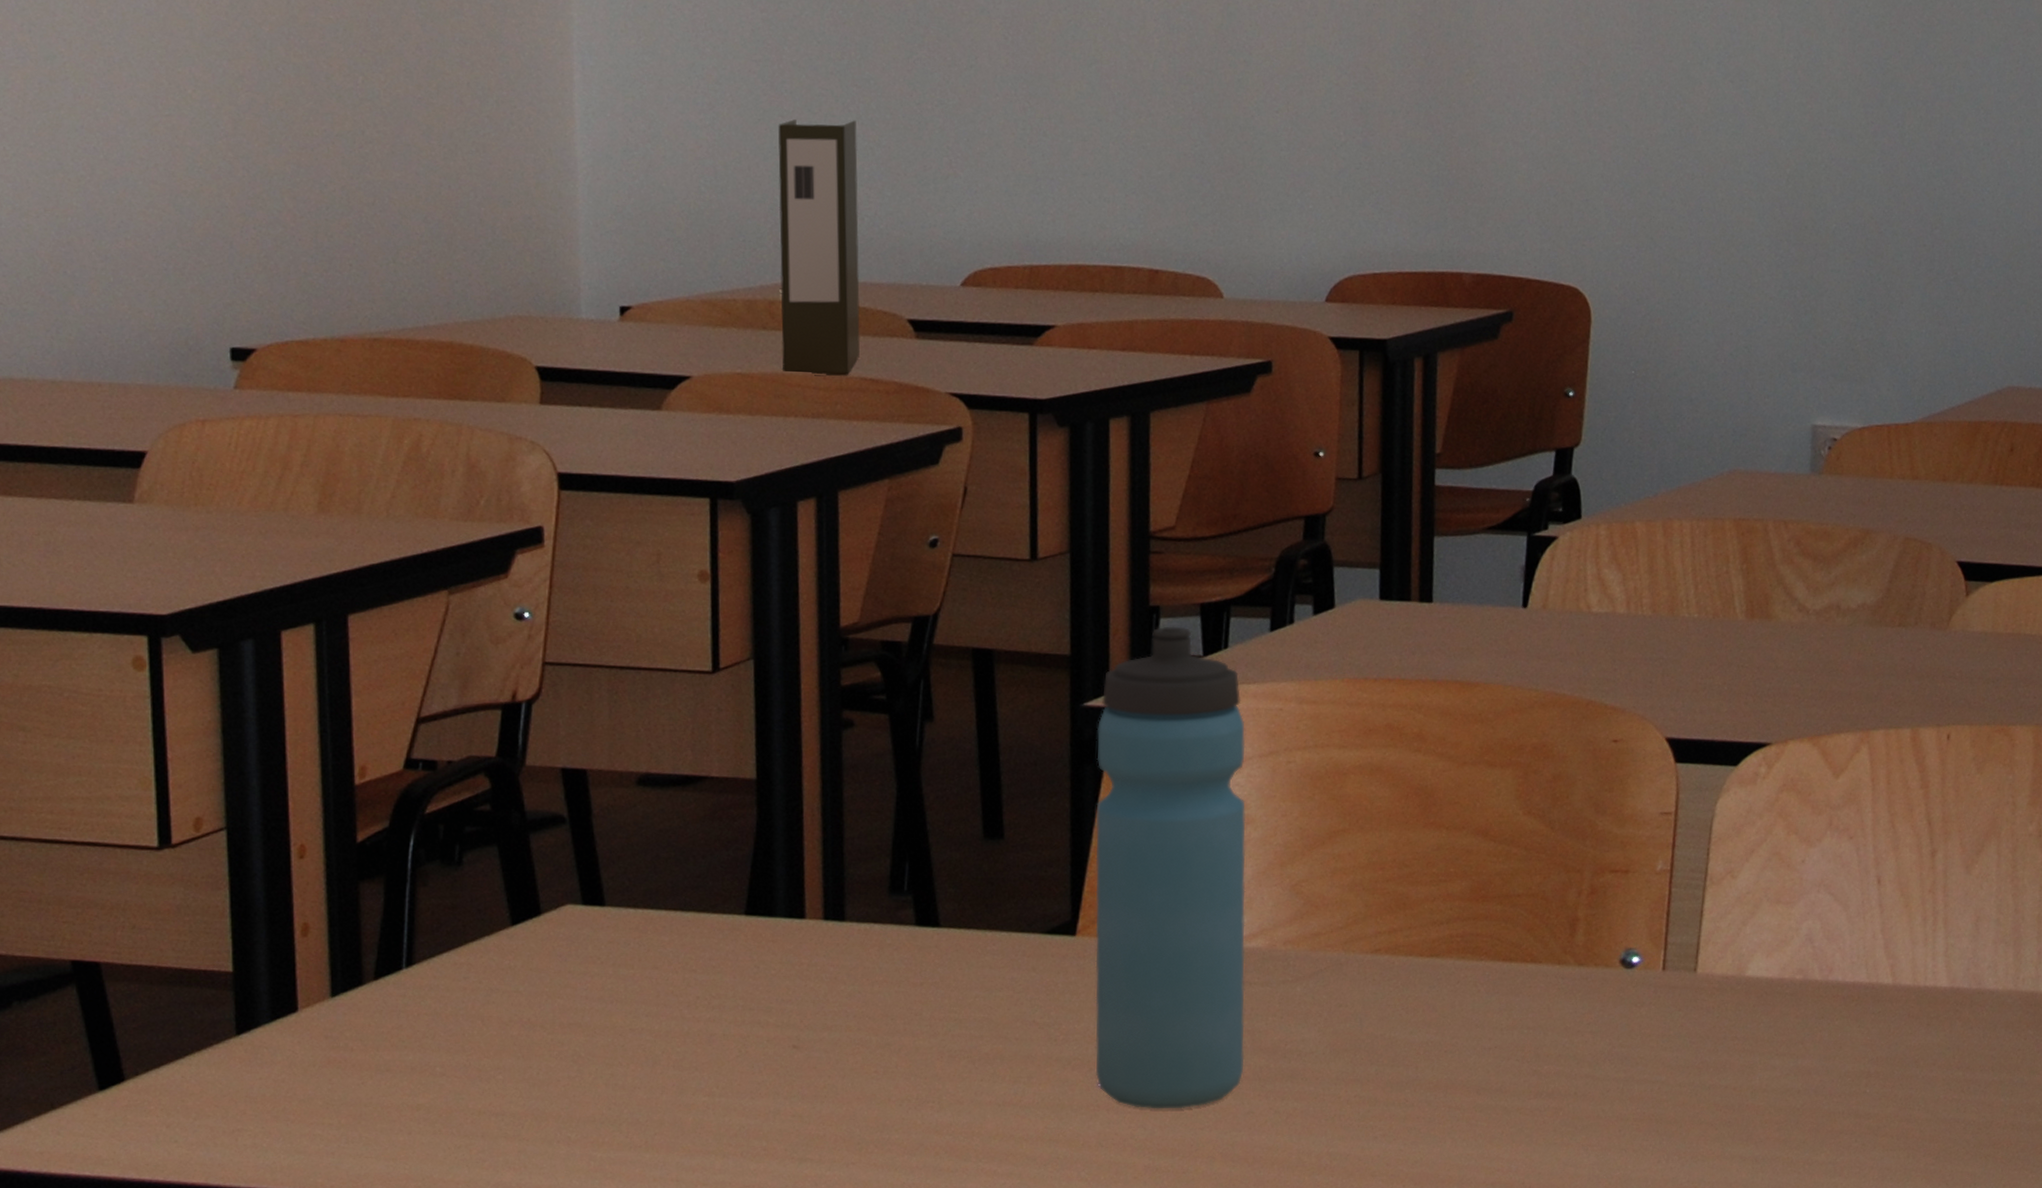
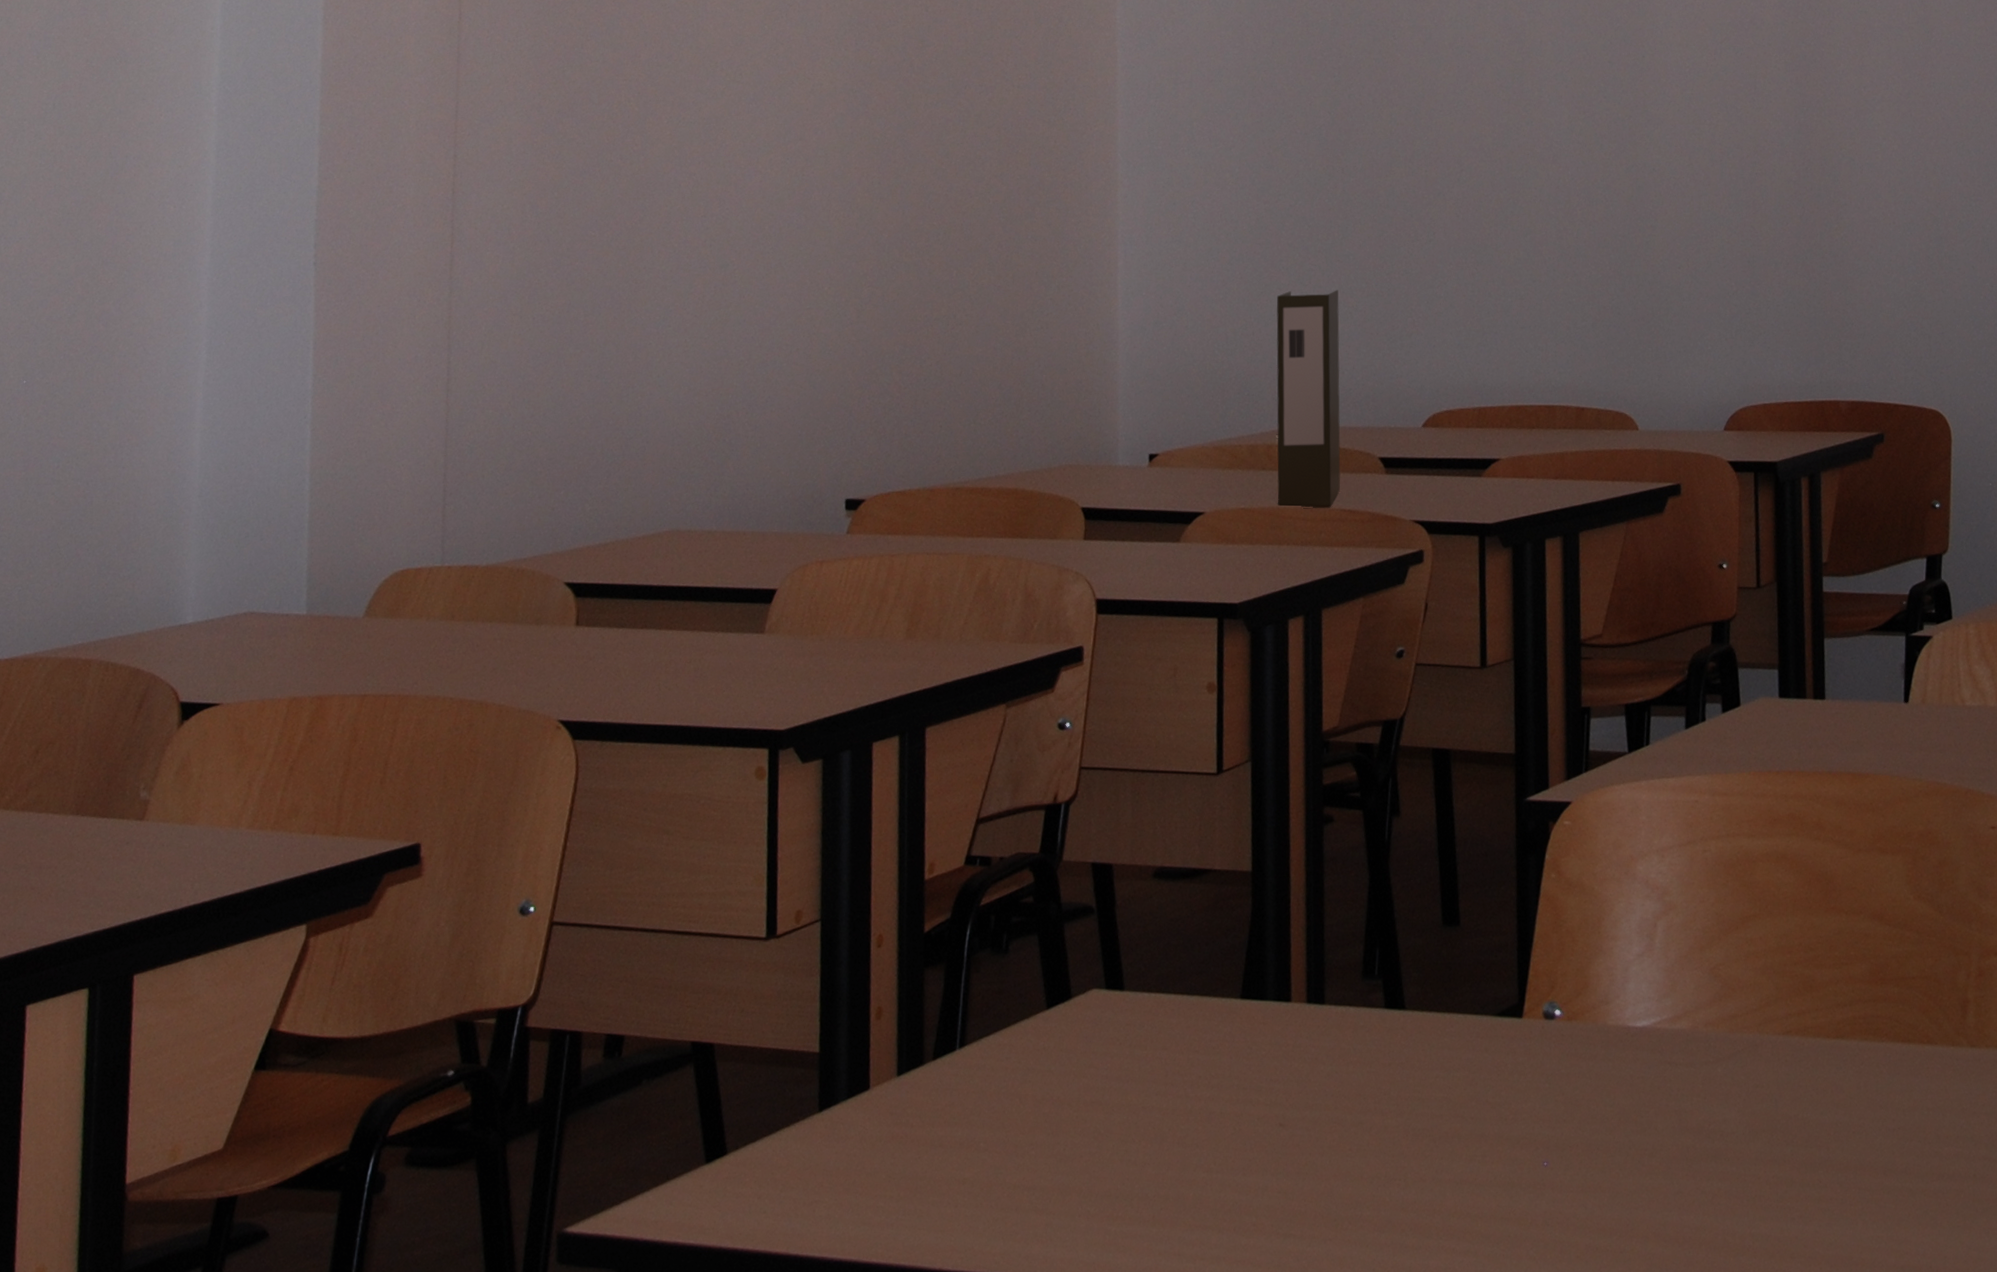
water bottle: present [1095,626,1246,1109] -> none [1538,725,1673,1189]

